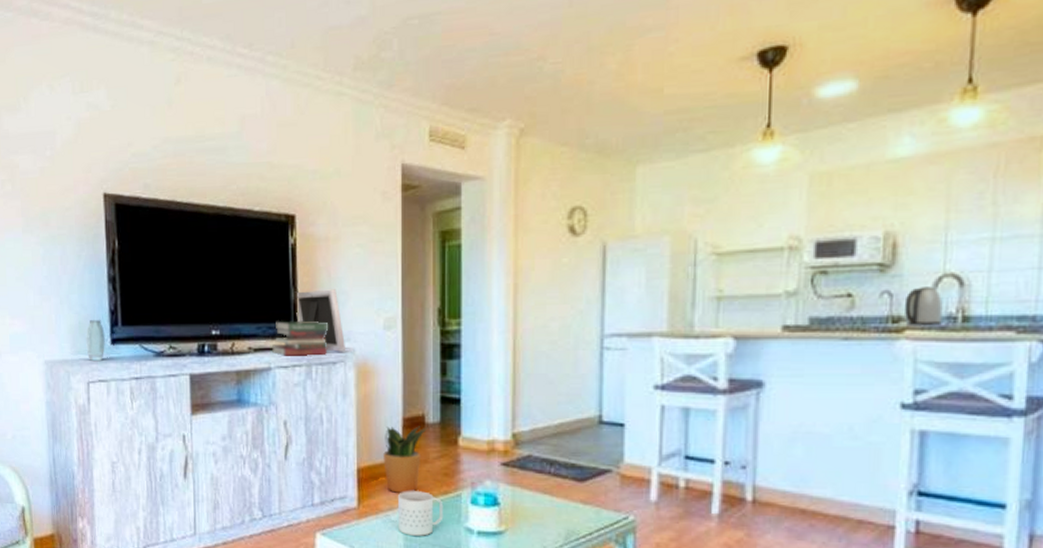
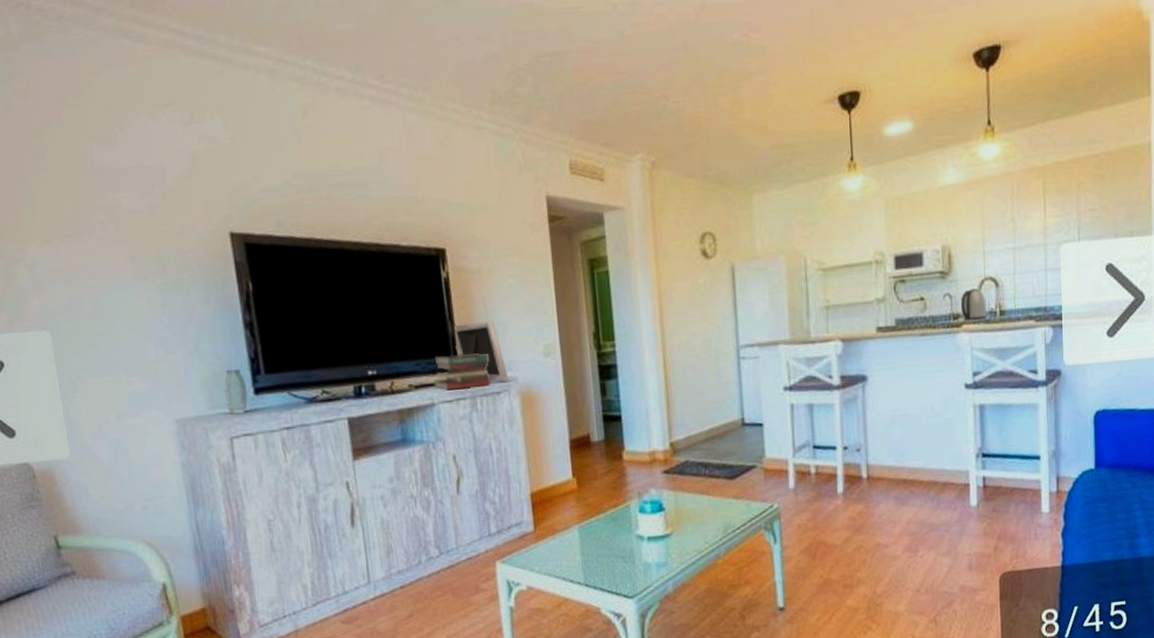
potted plant: present [383,426,427,493] -> none [554,445,593,512]
mug: present [397,491,444,536] -> none [571,507,616,551]

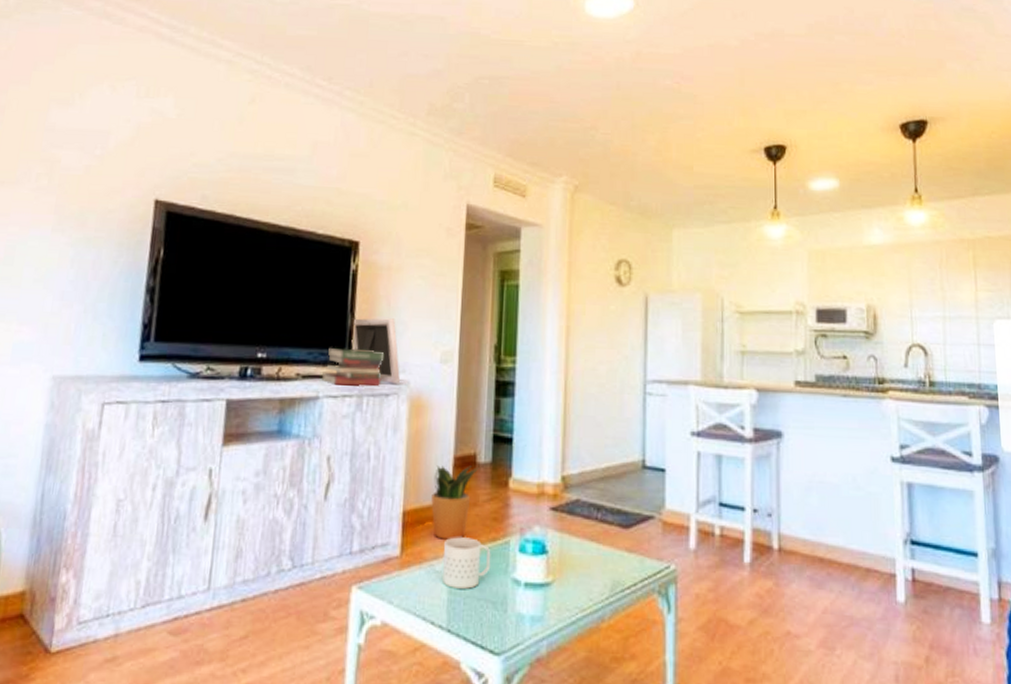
vase: present [223,369,248,414] -> none [107,333,133,379]
potted plant: none [554,445,593,512] -> present [431,465,478,540]
mug: none [571,507,616,551] -> present [442,537,491,589]
kettle: present [960,288,987,322] -> none [886,354,915,389]

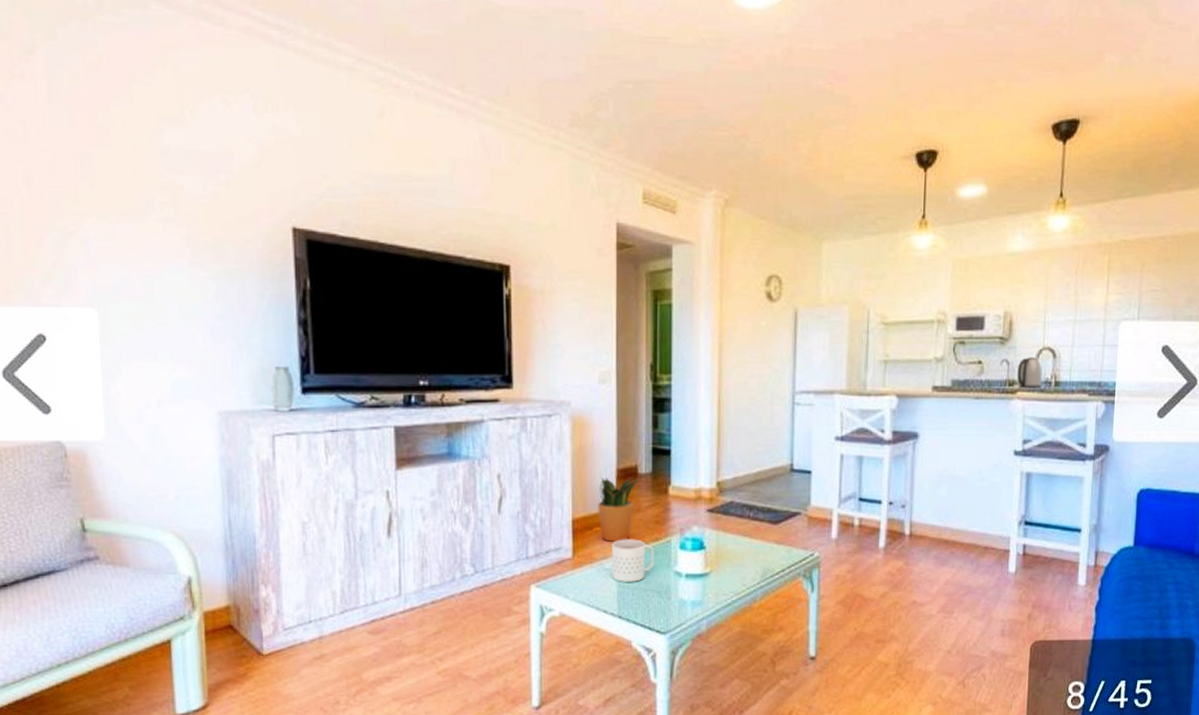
vase: none [107,333,133,379] -> present [270,367,294,411]
books: present [322,347,385,388] -> none [485,372,544,410]
picture frame: present [351,318,401,384] -> none [511,342,562,405]
kettle: none [886,354,915,389] -> present [1016,357,1043,389]

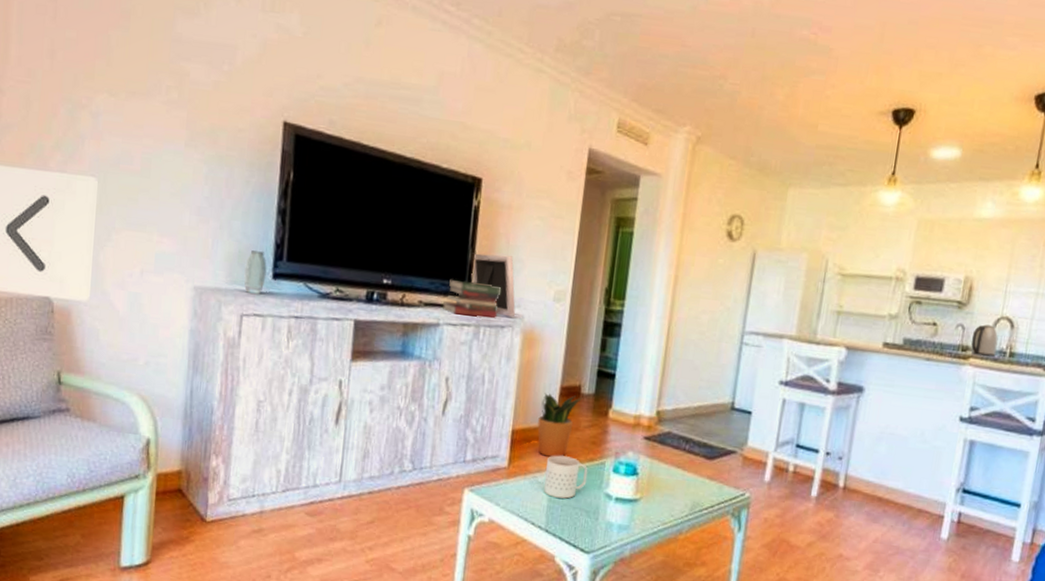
books: none [485,372,544,410] -> present [443,278,502,319]
picture frame: none [511,342,562,405] -> present [471,253,516,317]

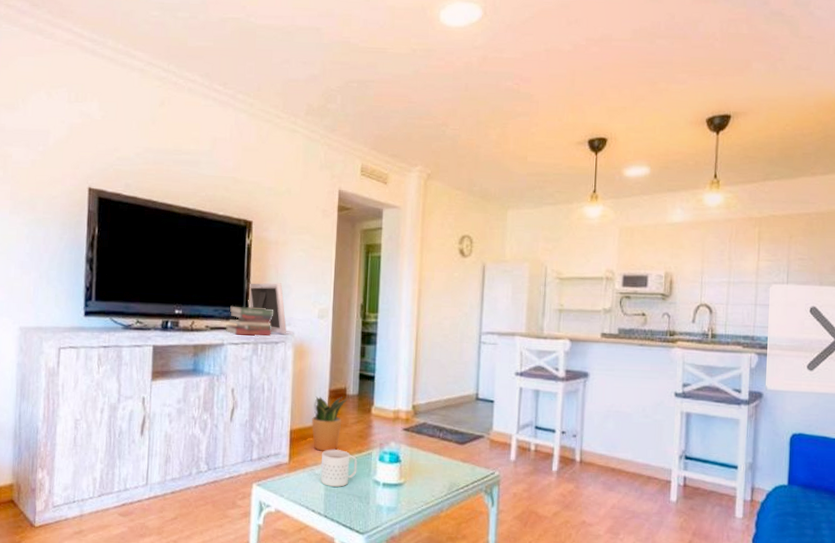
vase: present [243,250,267,294] -> none [60,294,79,330]
kettle: present [971,324,999,358] -> none [677,312,700,340]

